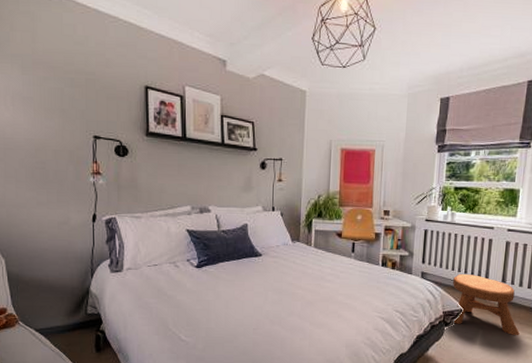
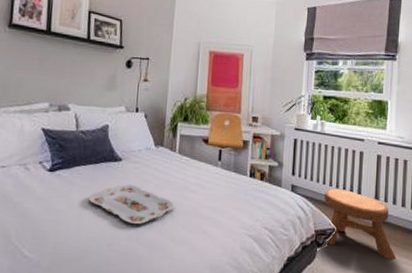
serving tray: none [234,277,312,311] -> present [88,184,174,225]

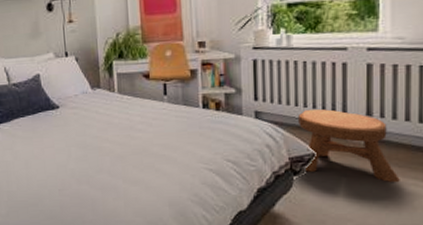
serving tray: present [88,184,174,225] -> none [32,130,122,169]

